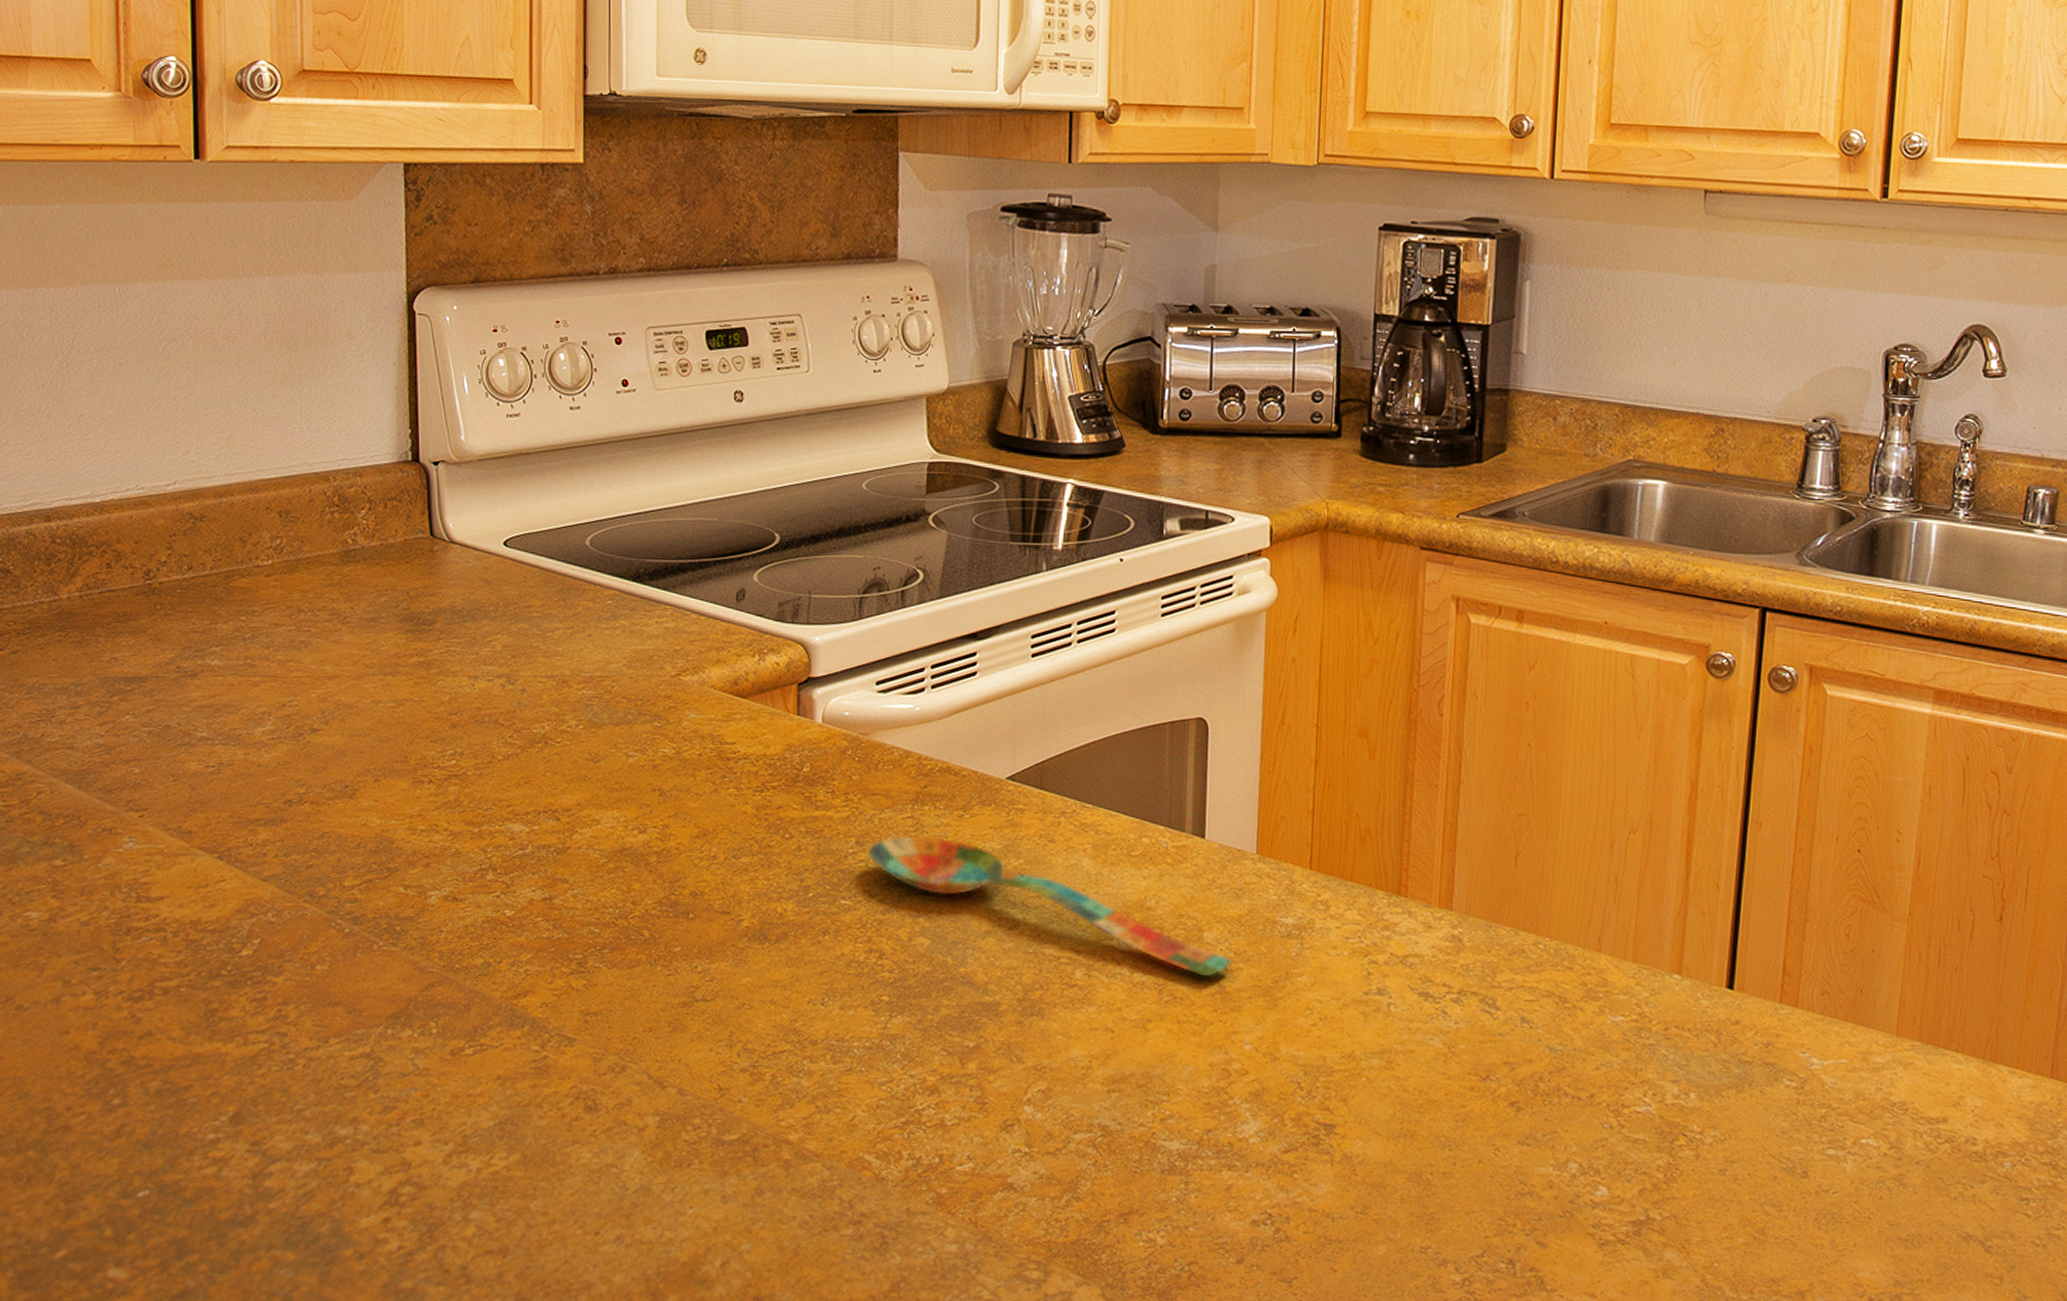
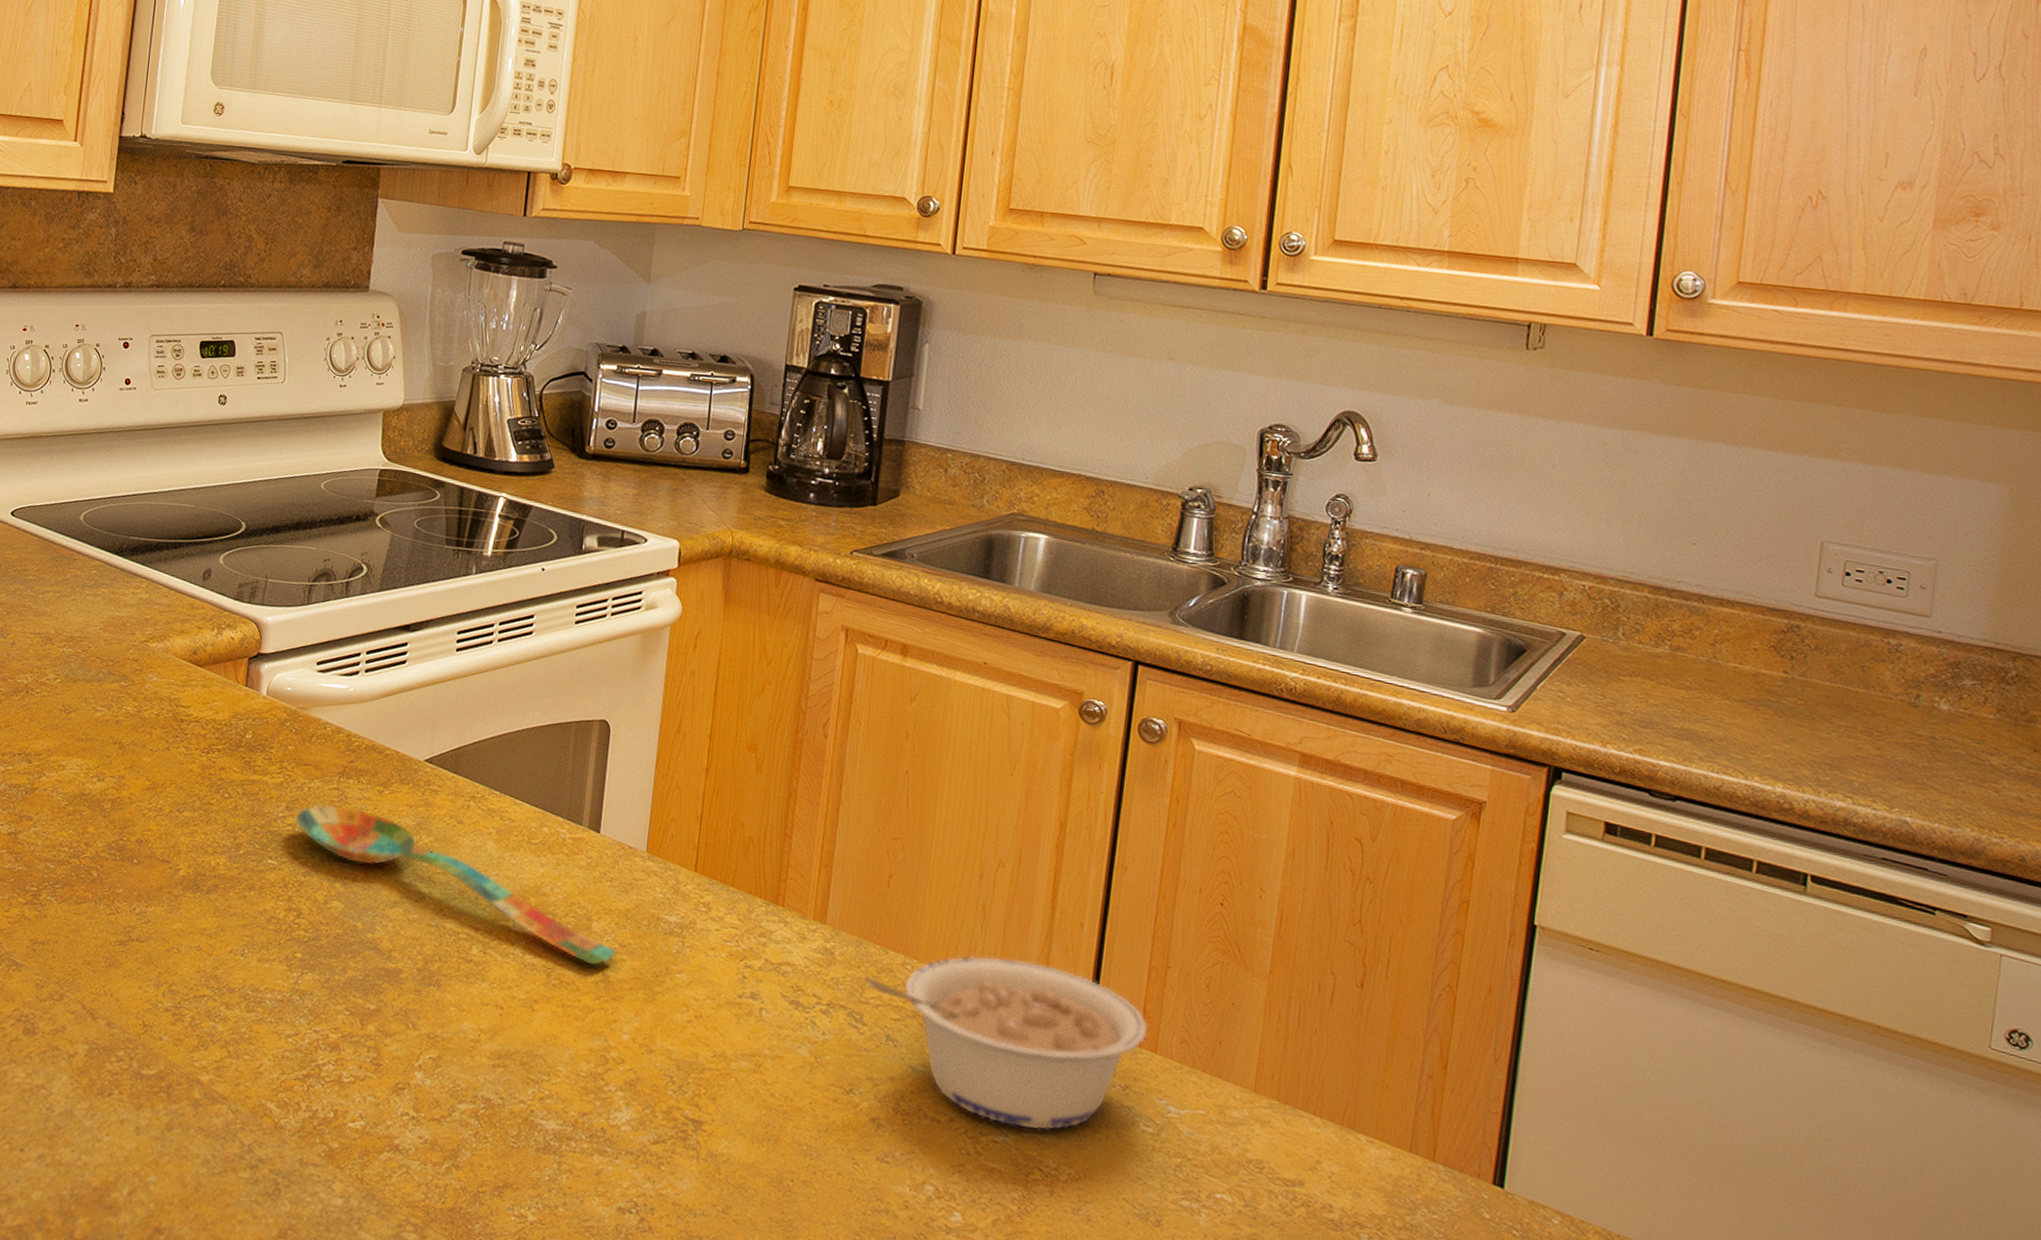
legume: none [1494,927,1789,1096] -> present [863,956,1148,1131]

